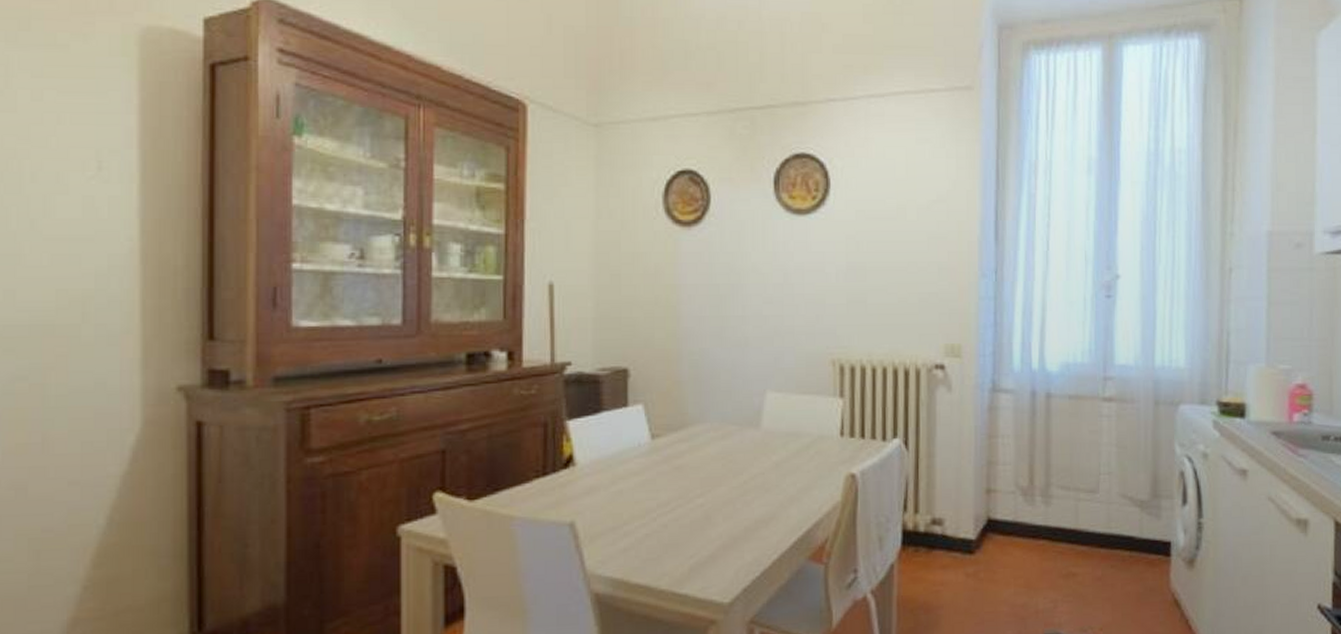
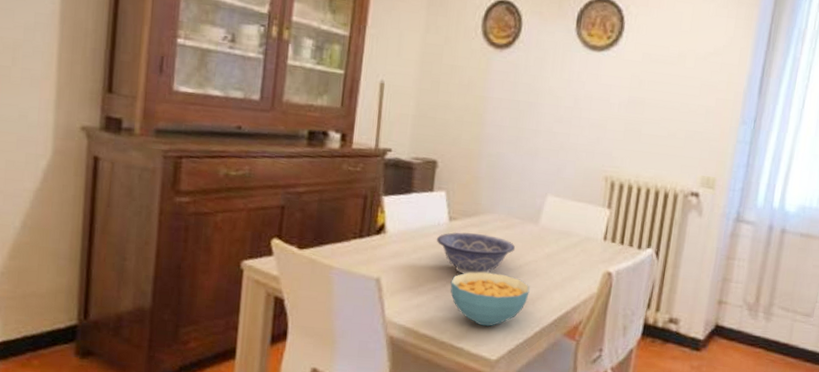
decorative bowl: none [638,450,736,502] -> present [436,232,516,274]
cereal bowl: none [662,495,760,563] -> present [450,272,530,327]

